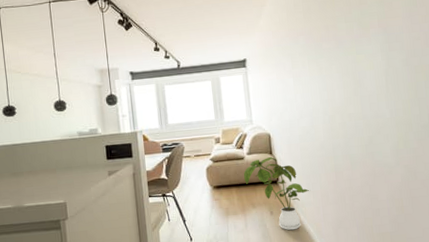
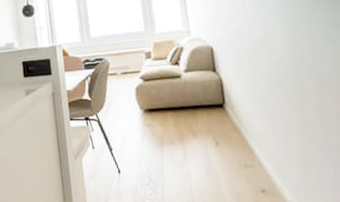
house plant: present [243,157,311,231] -> none [180,75,268,167]

